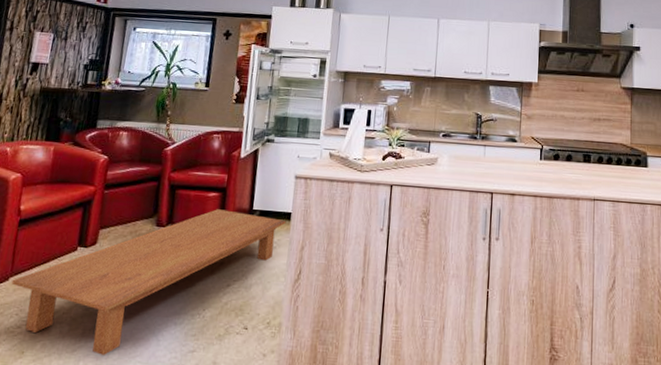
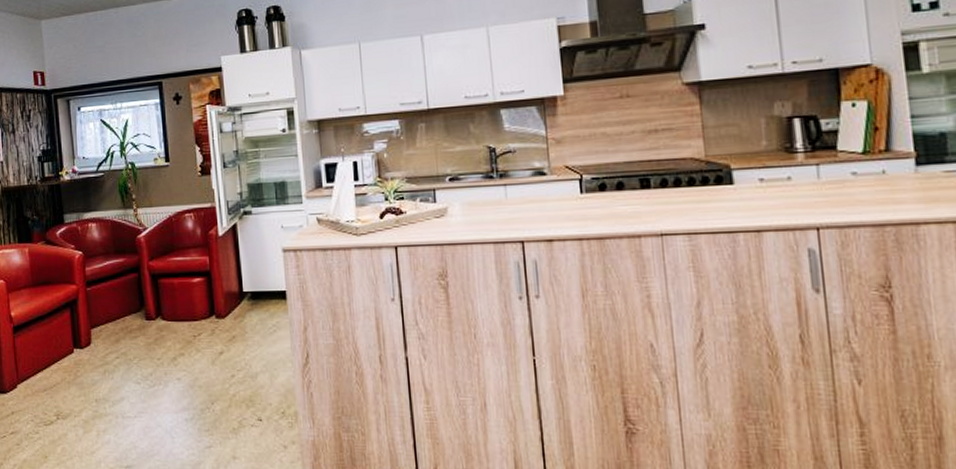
coffee table: present [11,209,286,355] -> none [20,295,282,455]

